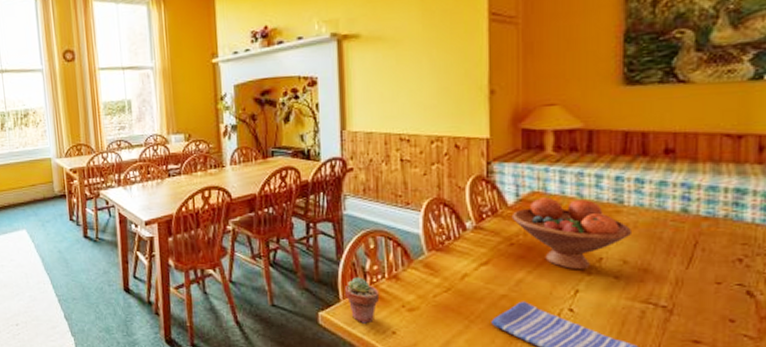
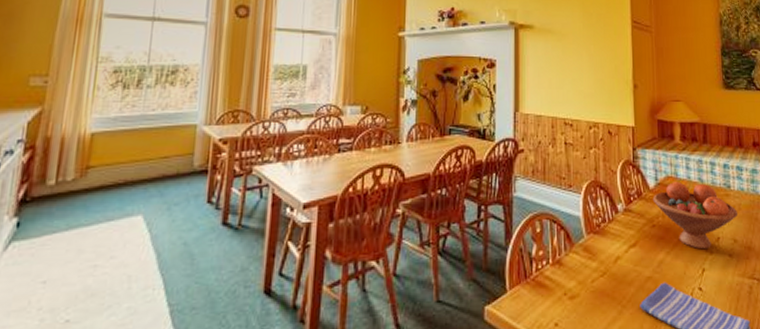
potted succulent: present [345,277,380,324] -> none [512,264,544,317]

